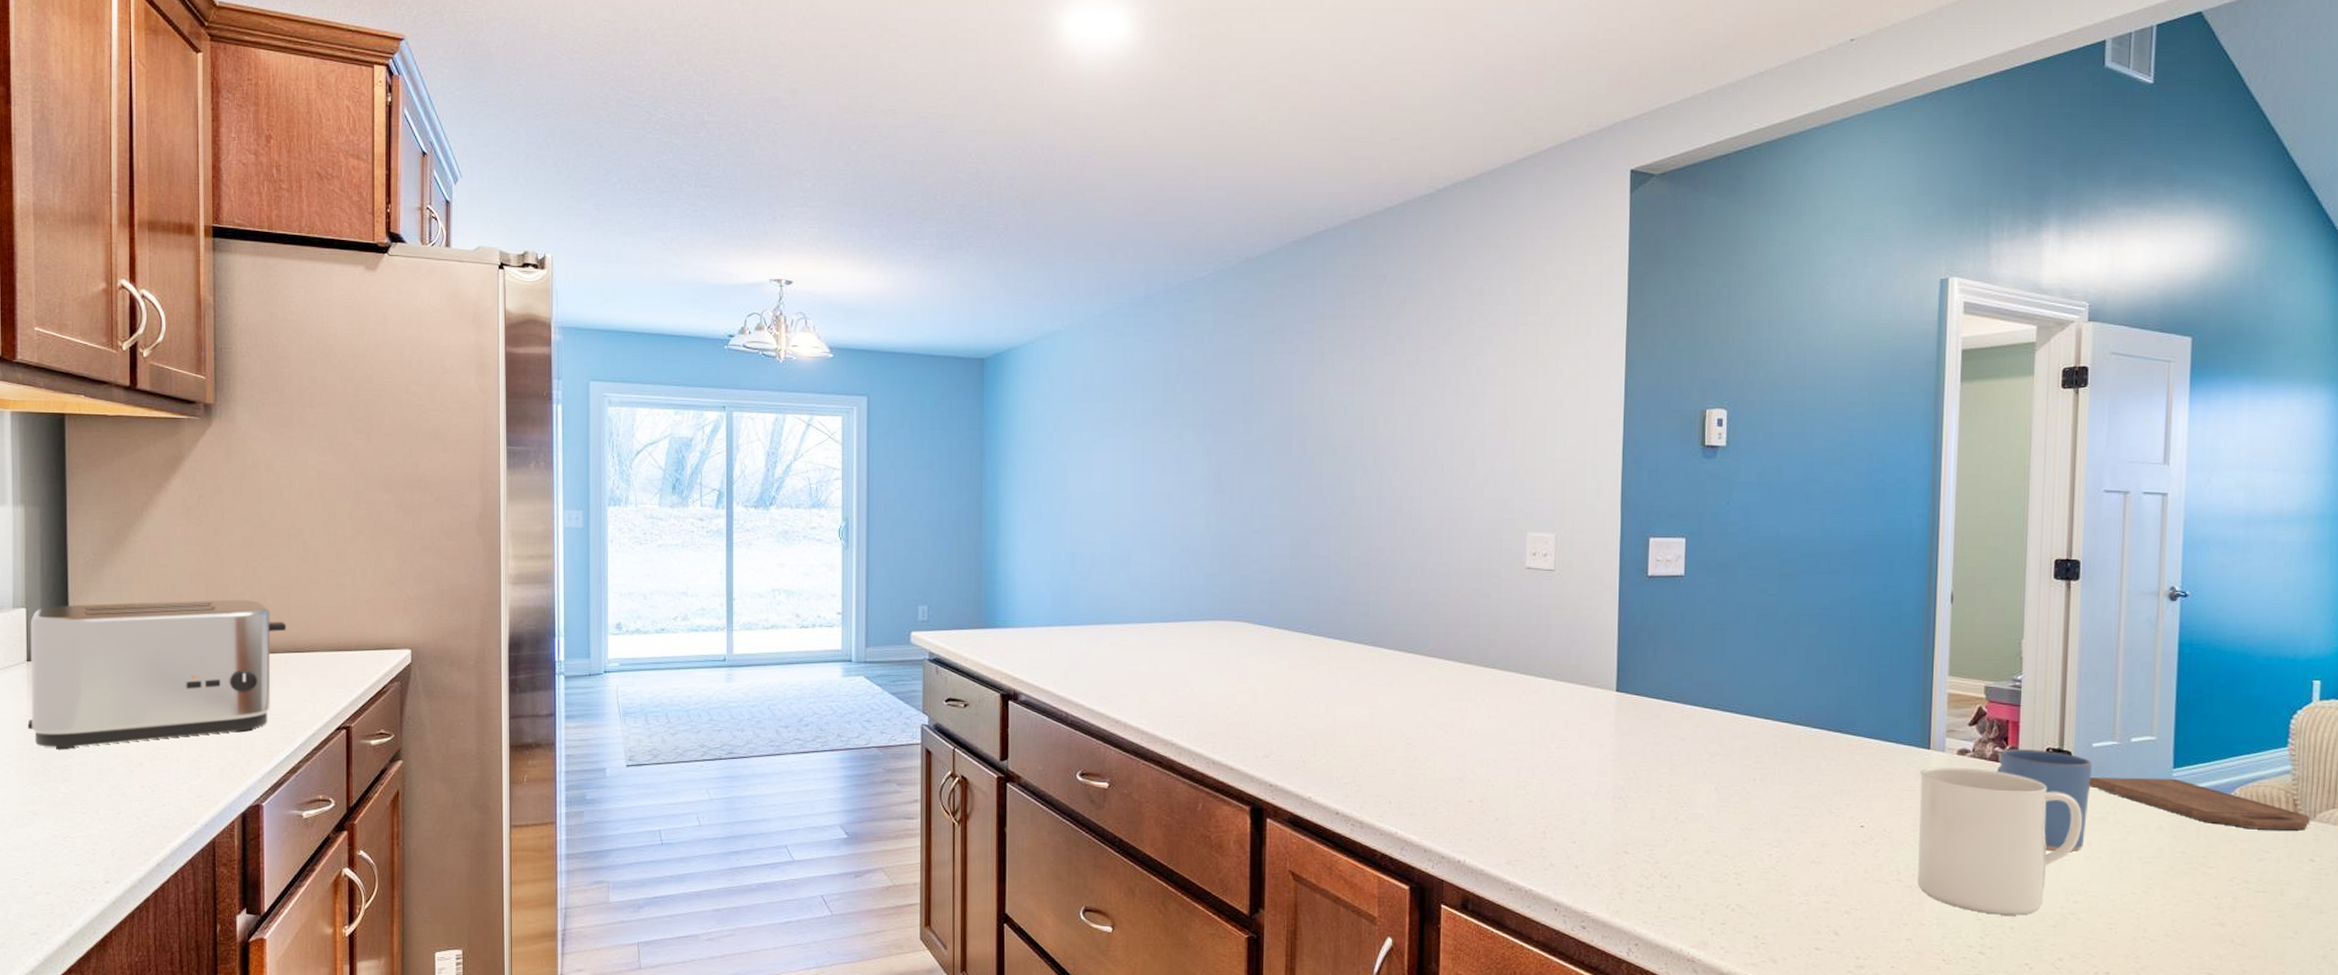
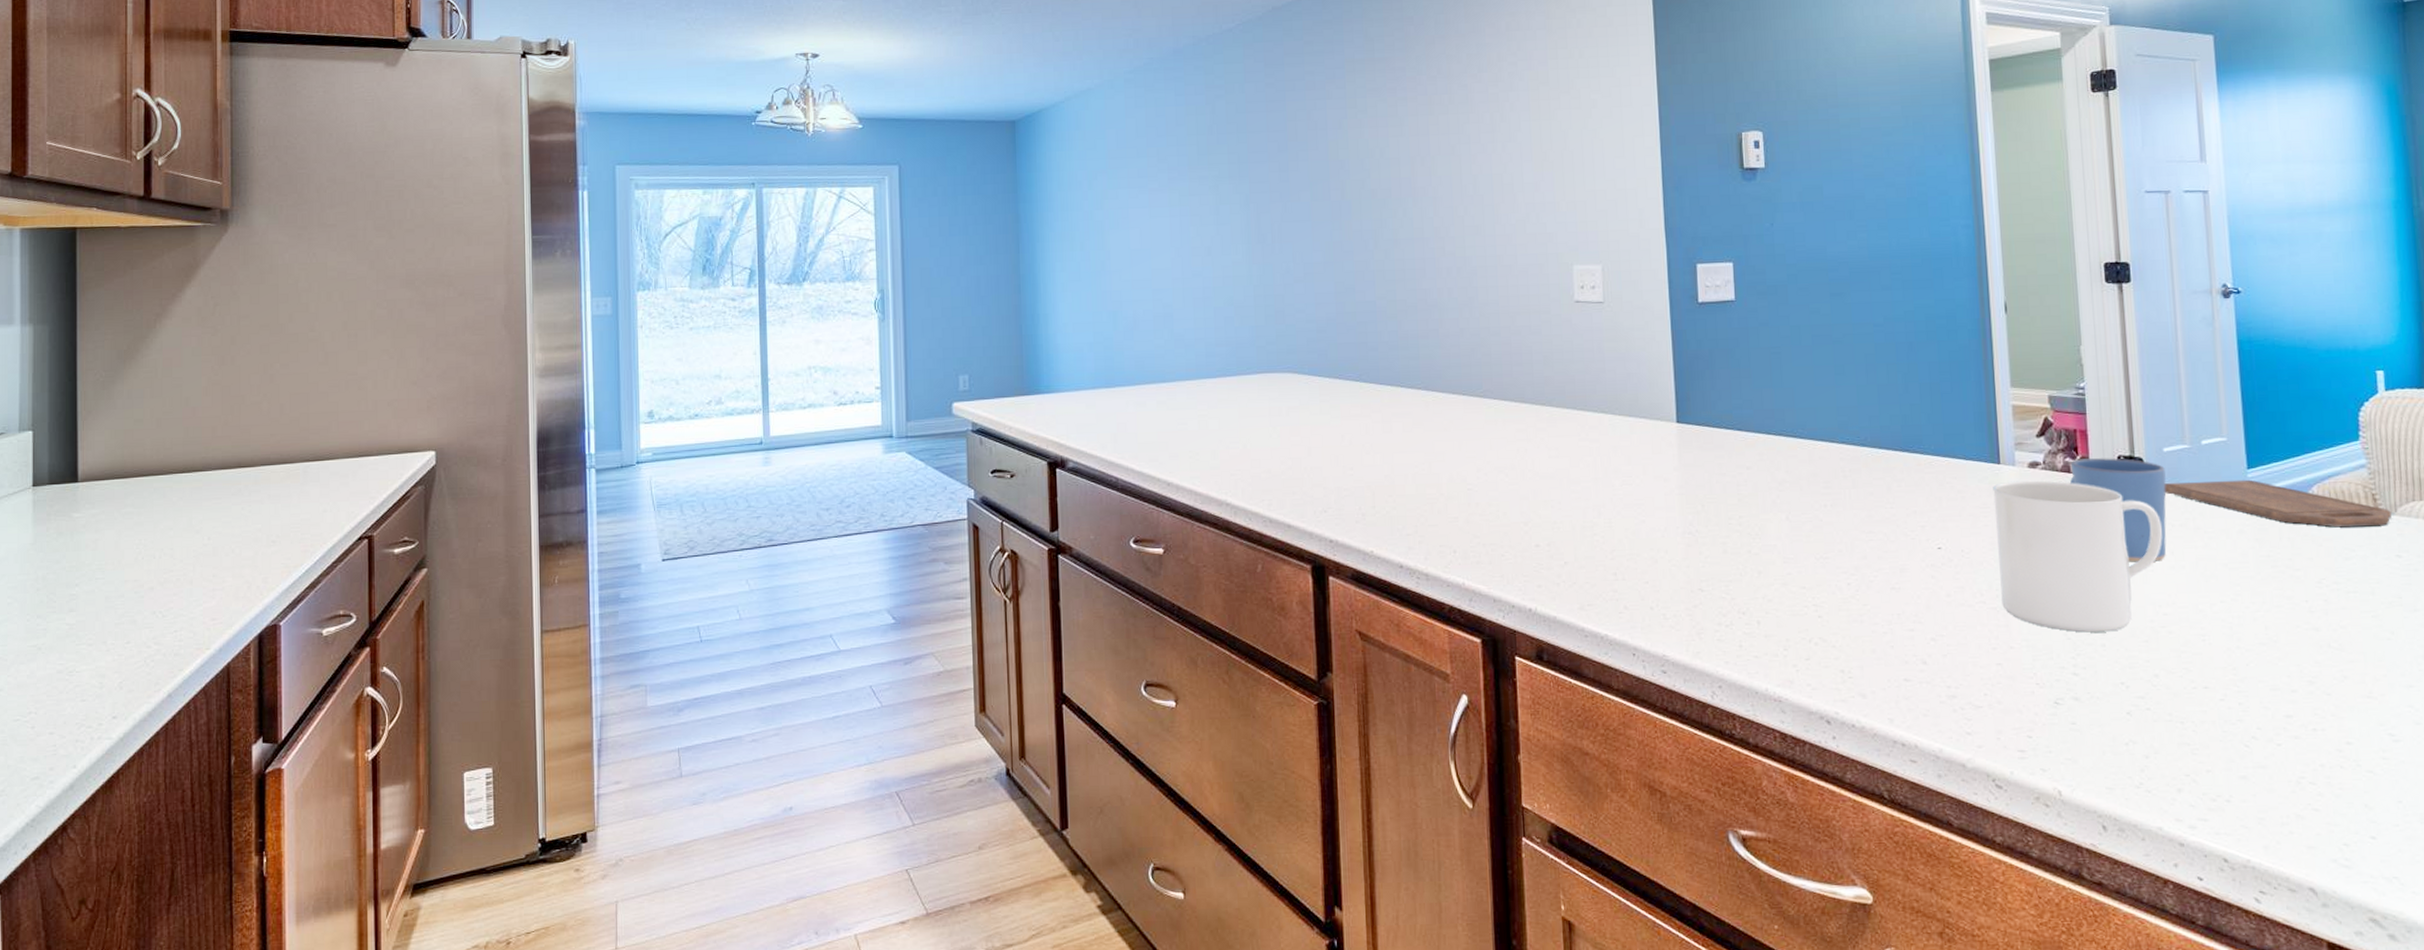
toaster: present [27,599,287,750] -> none [32,409,306,578]

